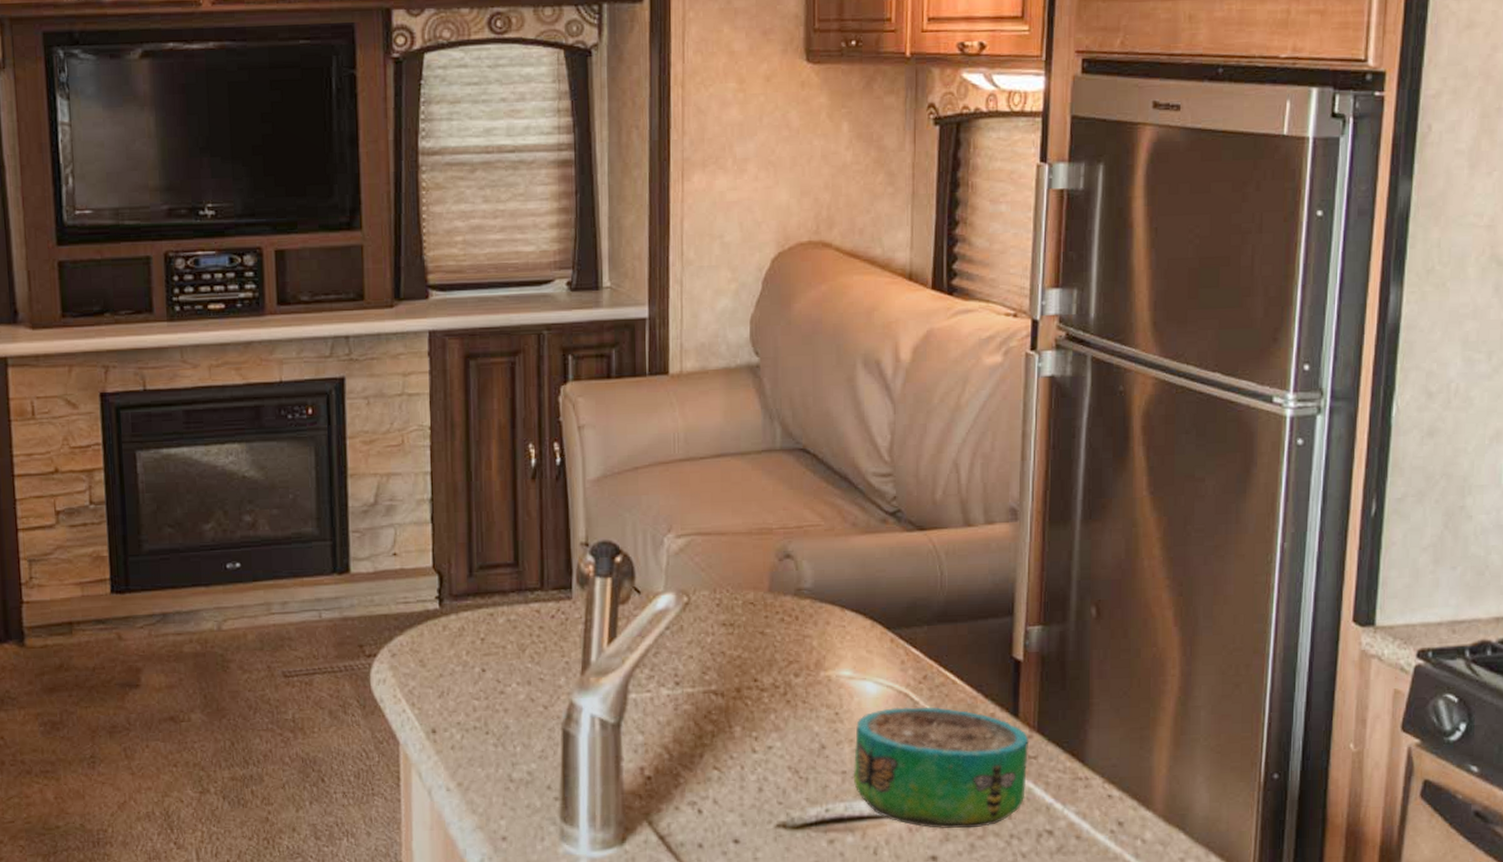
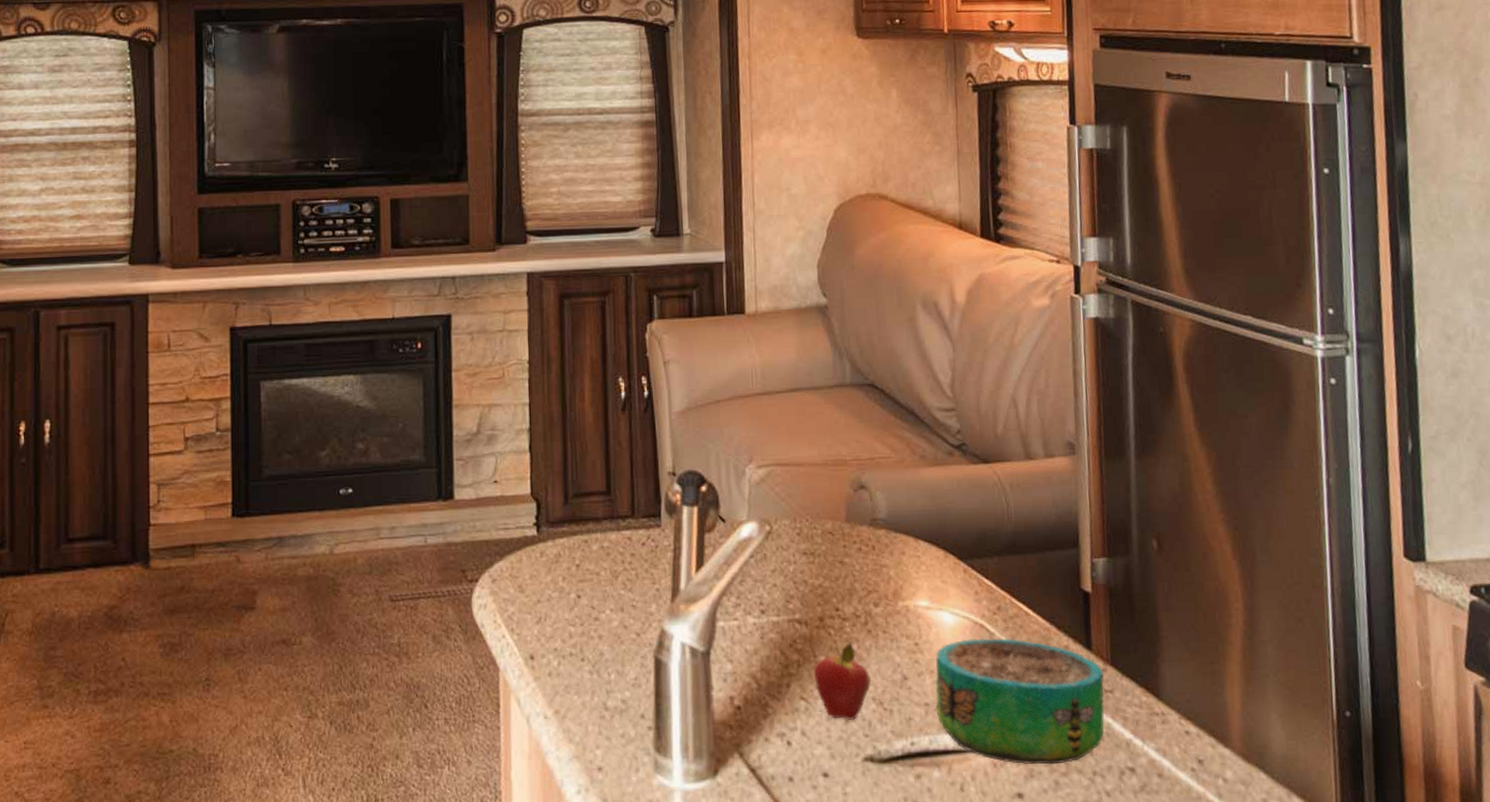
fruit: none [727,712,787,789] -> present [813,642,871,720]

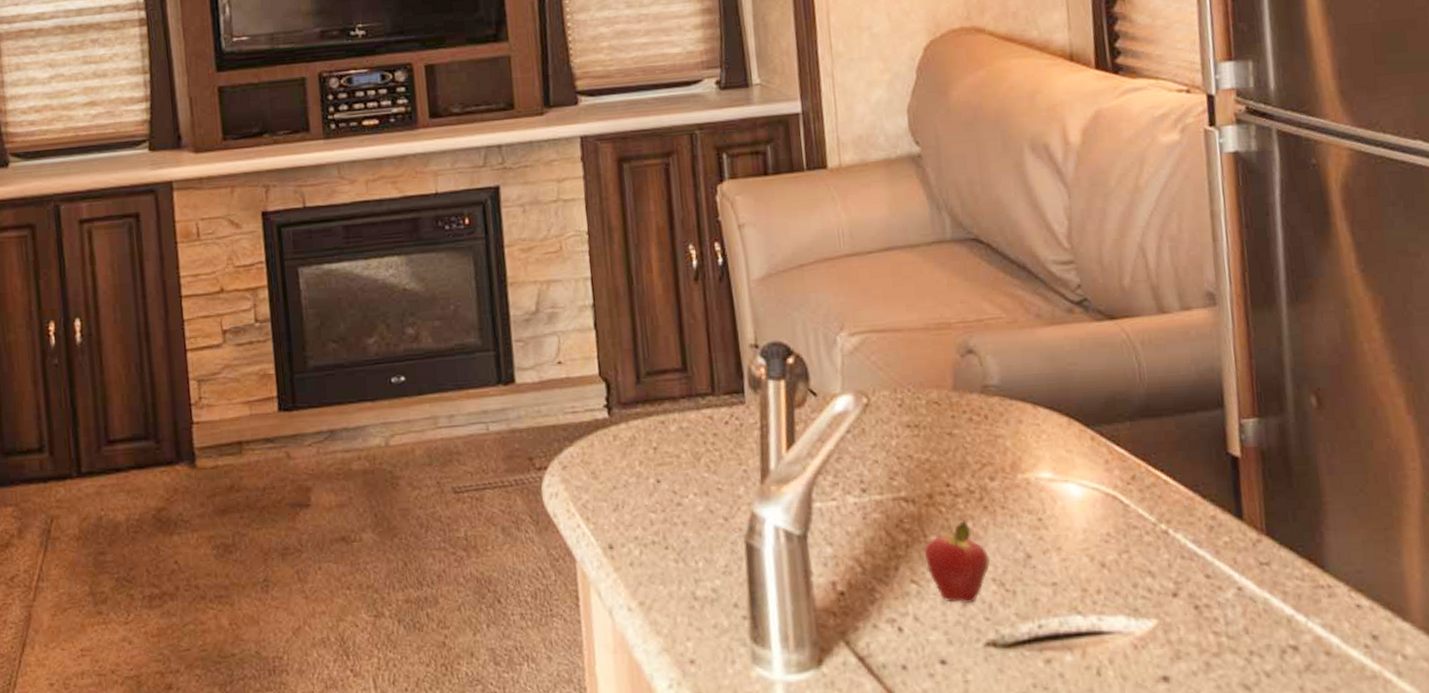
decorative bowl: present [935,638,1105,765] -> none [1062,510,1262,645]

